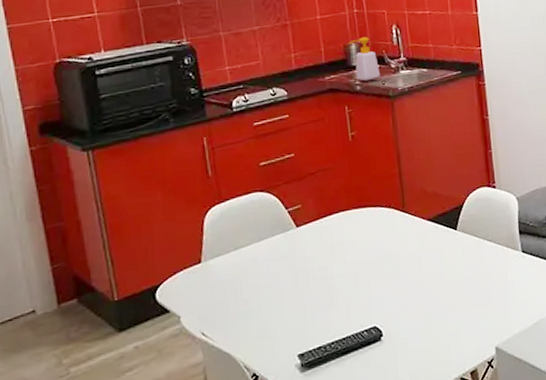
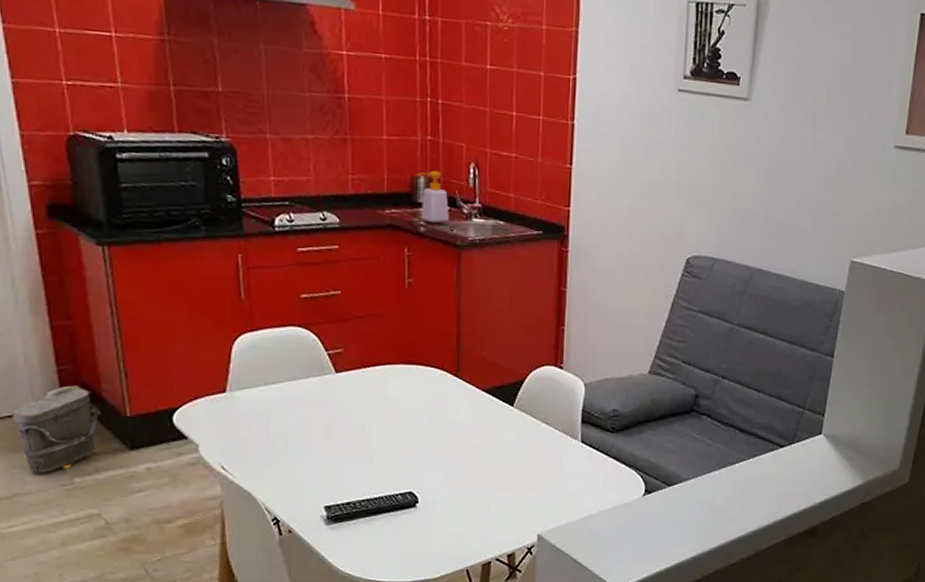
bag: none [12,280,92,371] -> present [11,385,101,474]

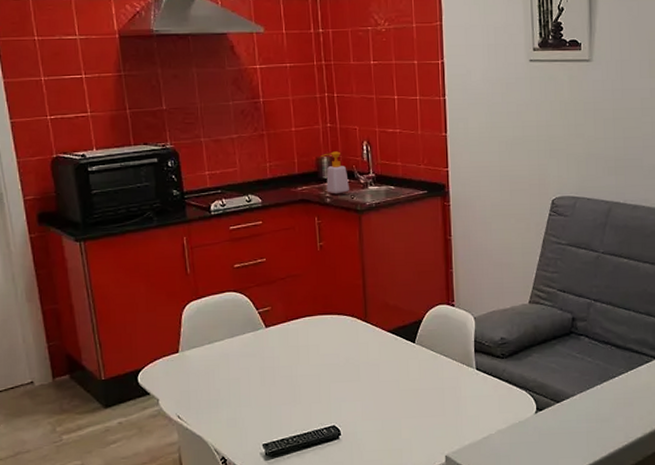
bag: present [11,385,101,474] -> none [13,357,82,434]

